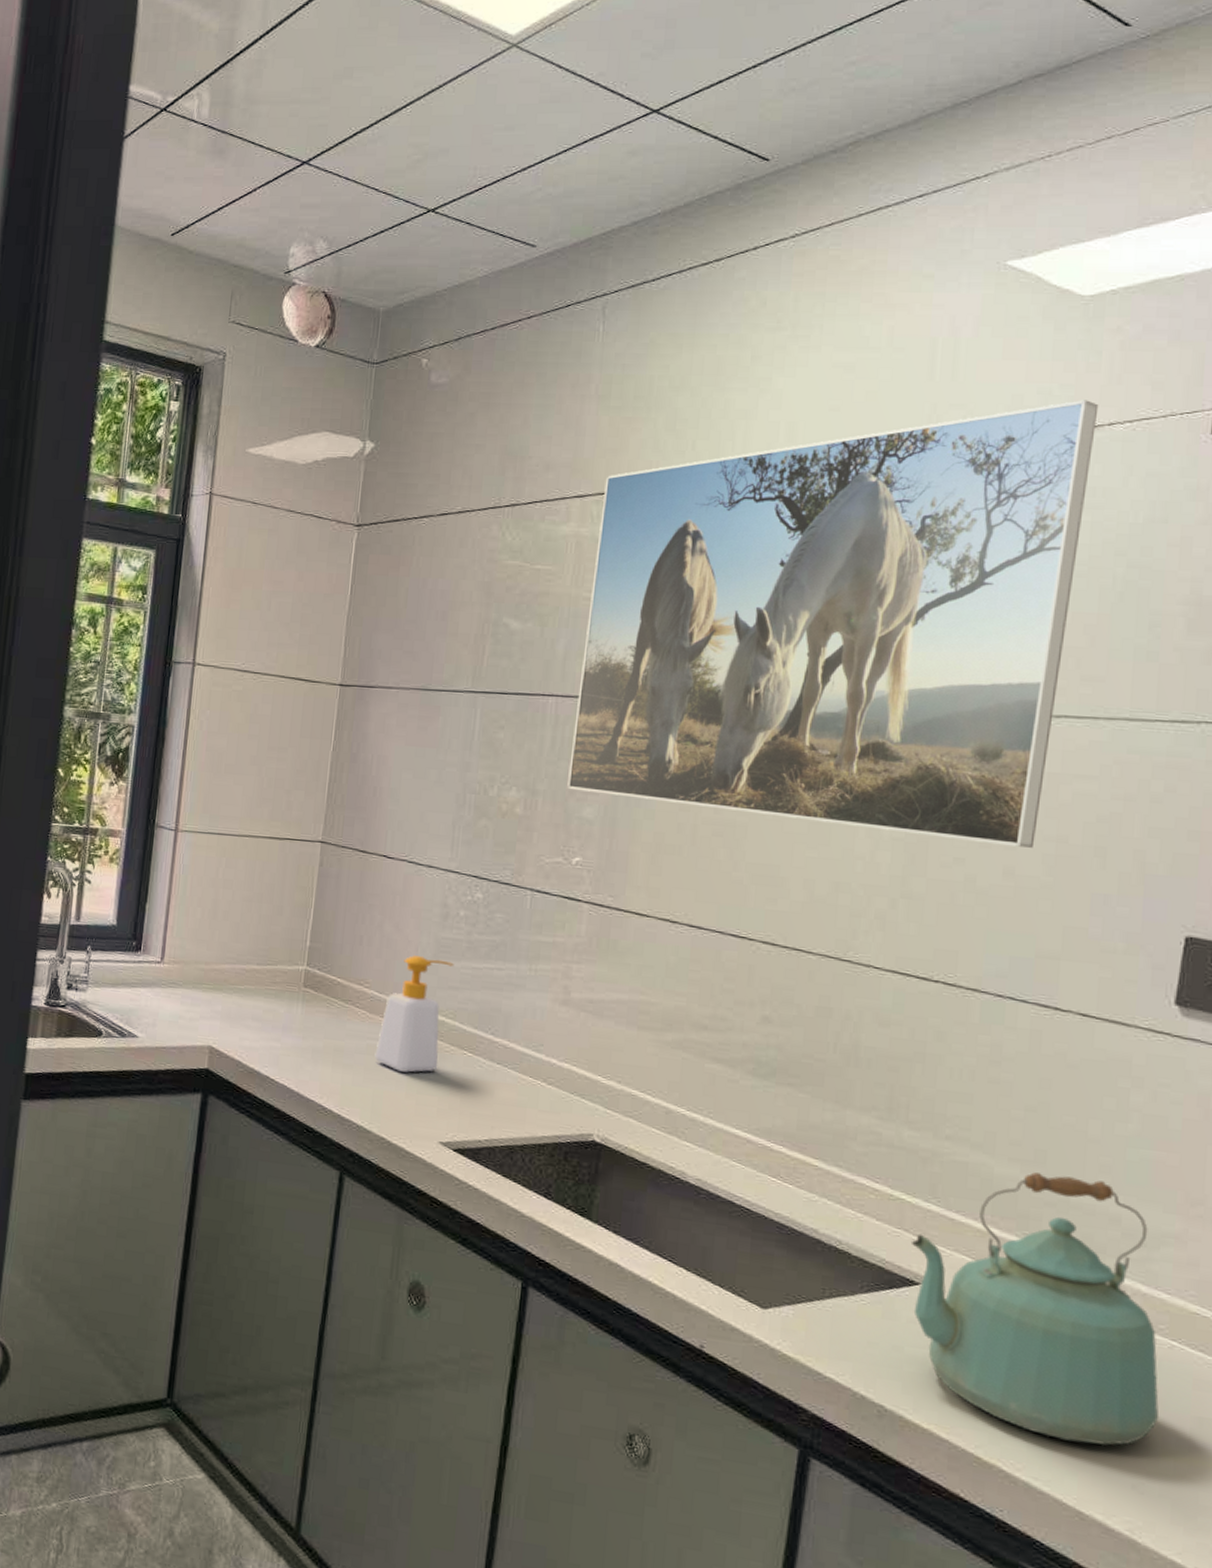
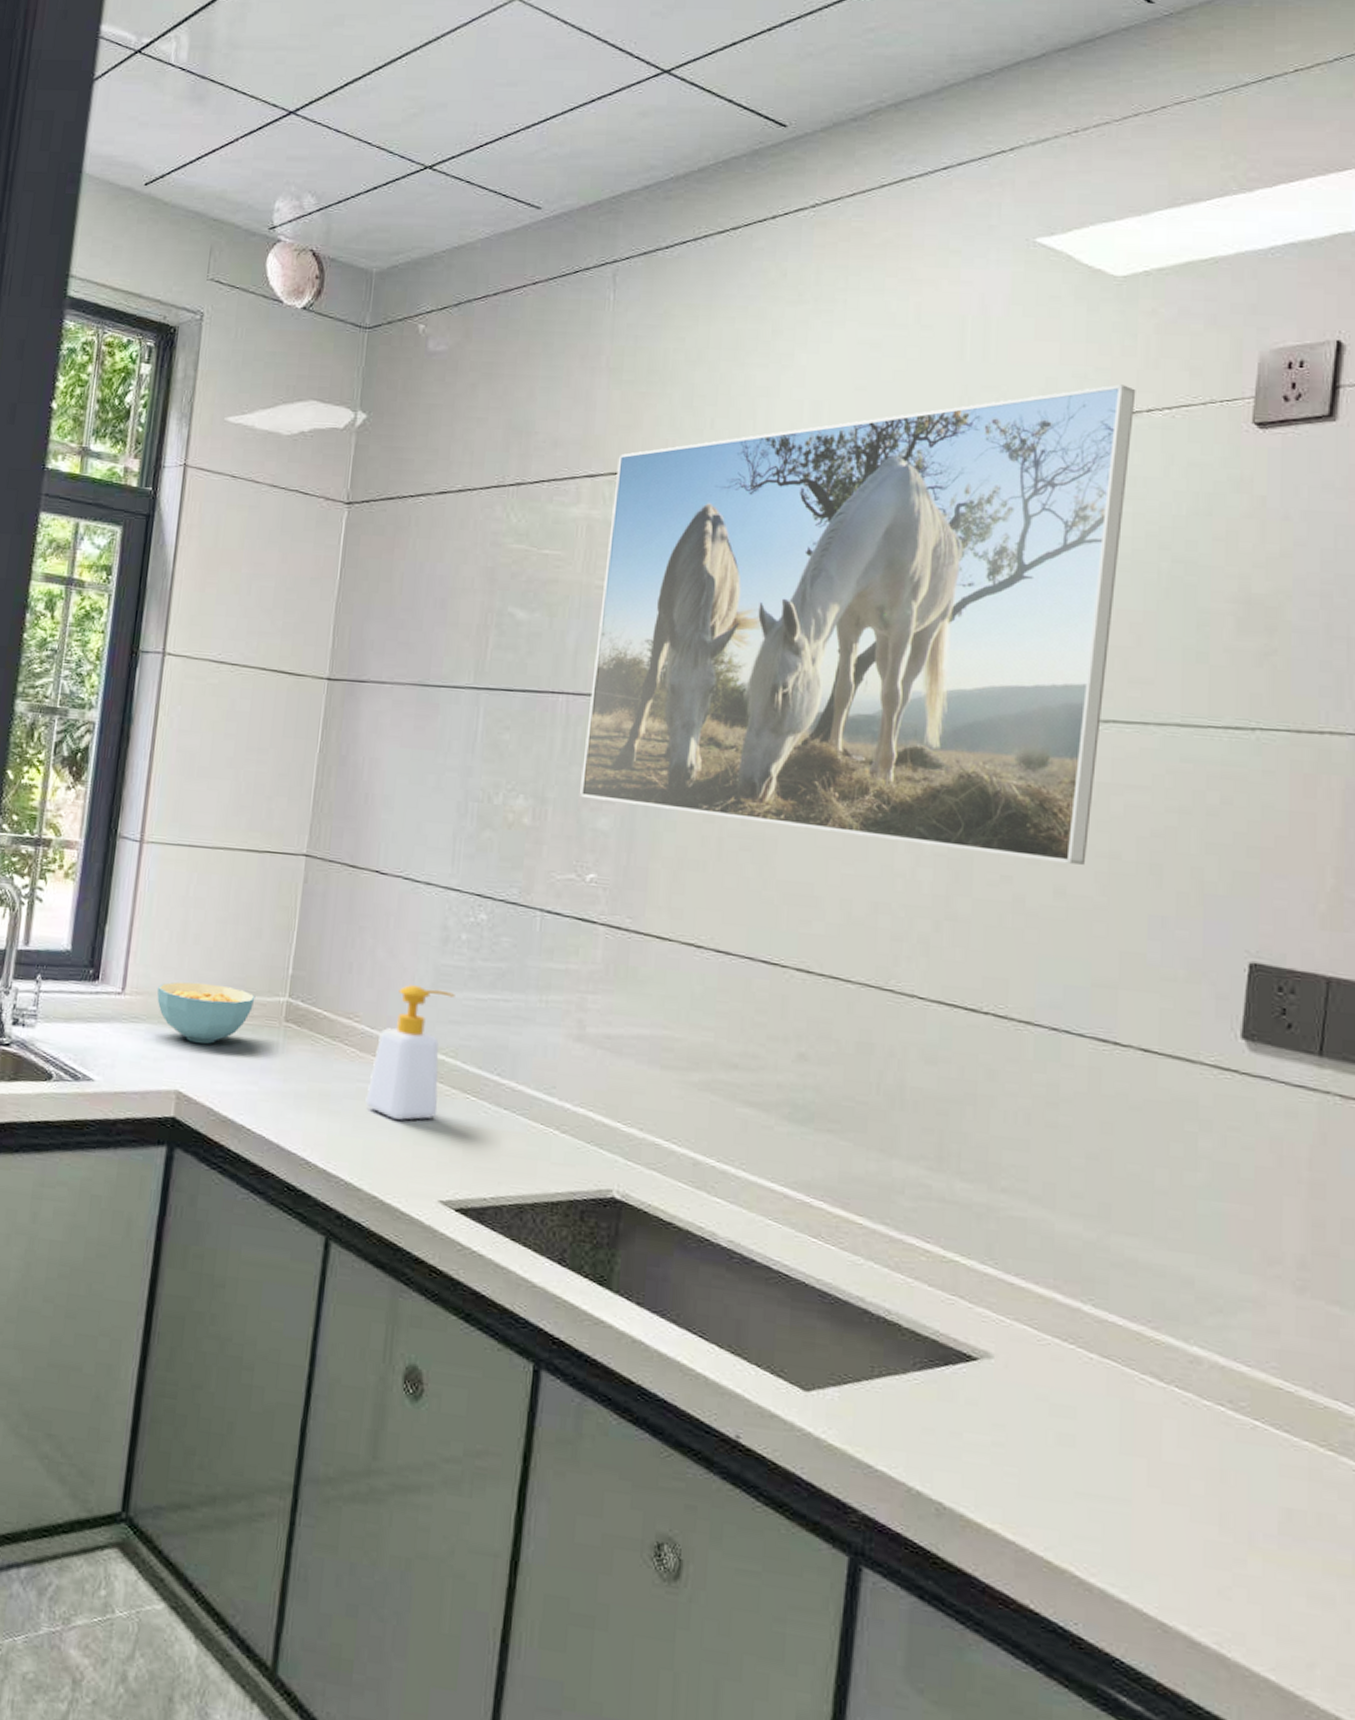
cereal bowl: none [191,952,278,1006] -> present [157,981,255,1044]
kettle: present [910,1172,1160,1446] -> none [966,1229,1245,1544]

